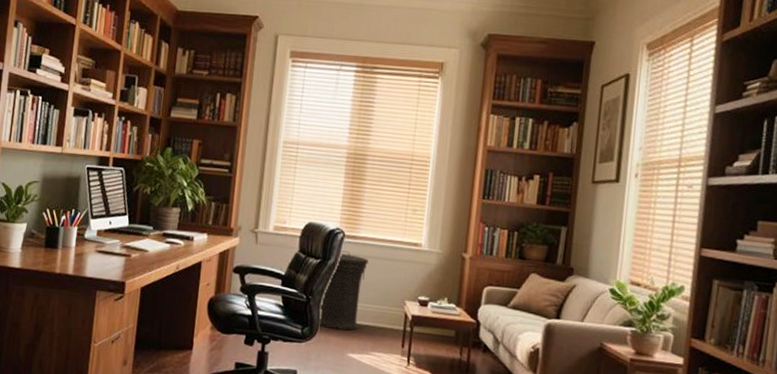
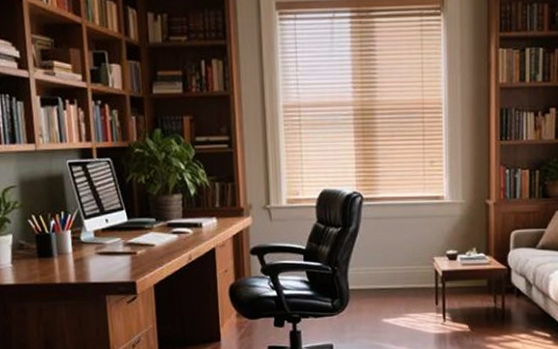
trash can: present [318,250,368,331] -> none [347,215,391,297]

